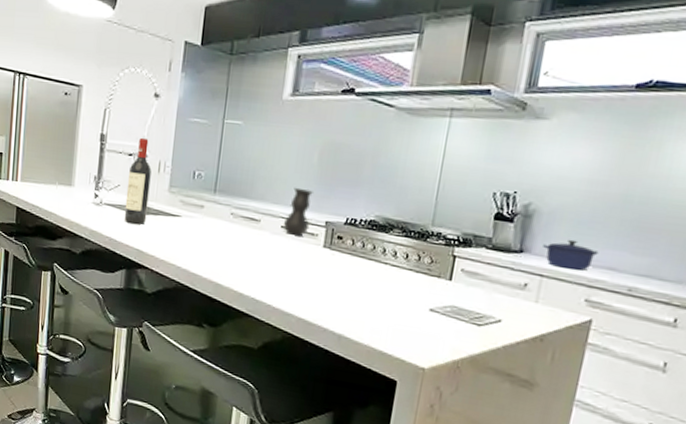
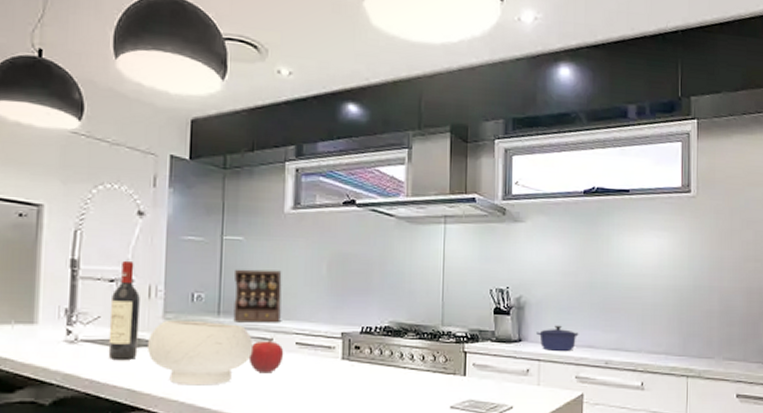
bowl: none [154,193,243,256] -> present [147,319,254,386]
spice rack: none [227,151,275,206] -> present [233,269,282,323]
fruit: none [237,220,270,252] -> present [248,339,284,373]
vase: present [283,187,313,237] -> none [297,301,325,352]

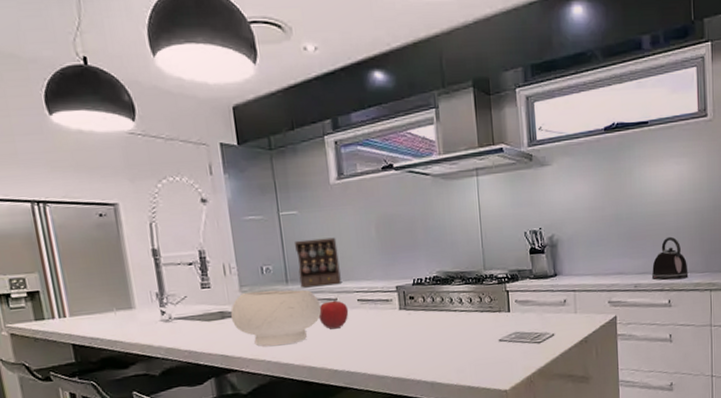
wine bottle: present [108,260,140,359] -> none [193,244,224,332]
cooking pot: present [536,325,579,352] -> none [570,257,609,282]
kettle: none [624,313,664,361] -> present [651,236,689,281]

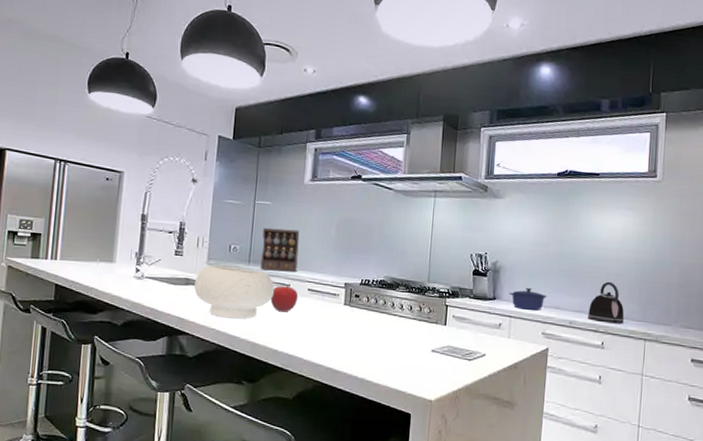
cooking pot: none [570,257,609,282] -> present [509,287,547,311]

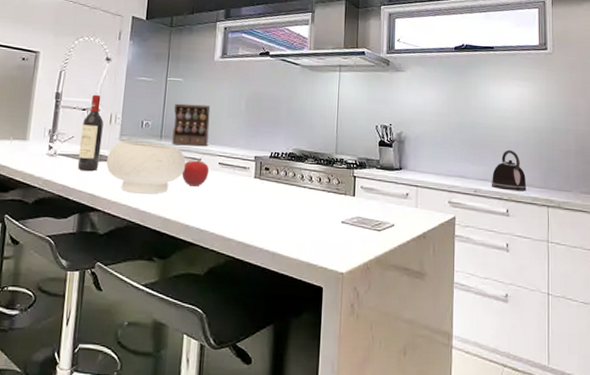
wine bottle: none [165,217,191,294] -> present [77,94,104,171]
cooking pot: present [509,287,547,311] -> none [415,157,451,181]

